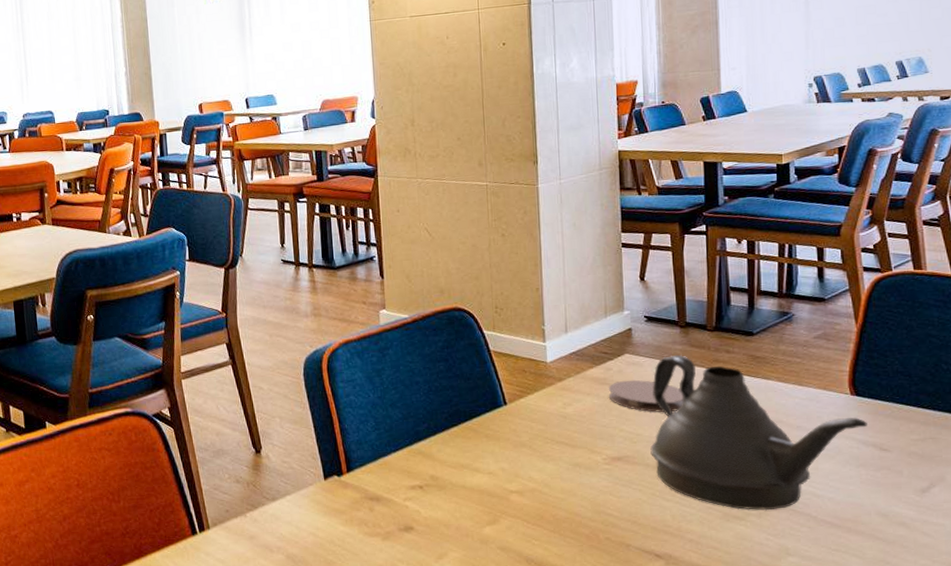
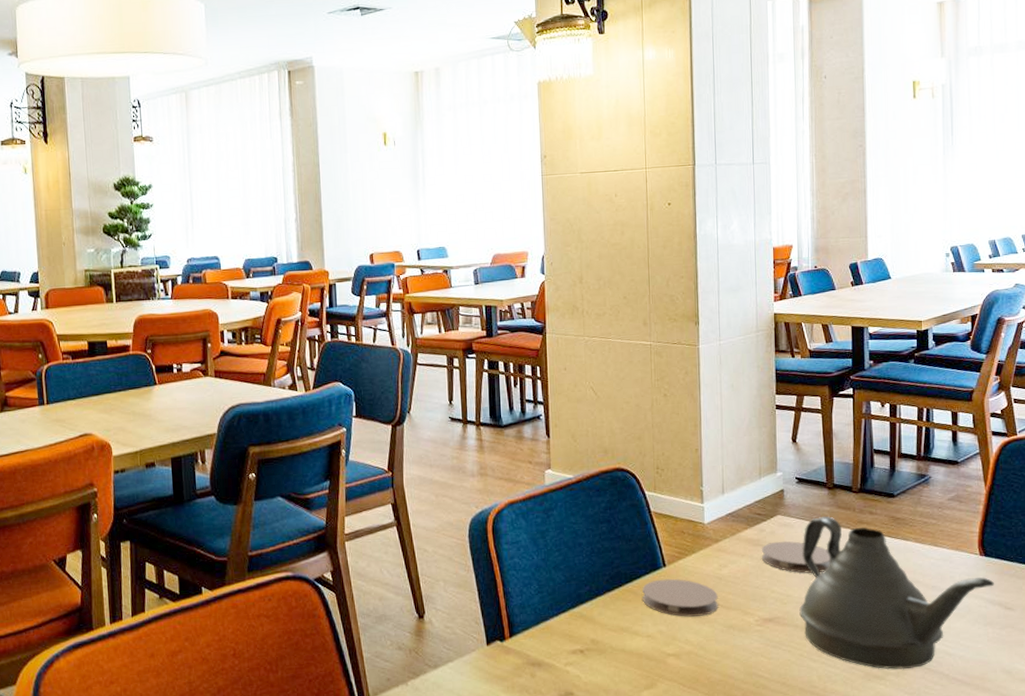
coaster: none [482,417,563,455] -> present [642,578,718,617]

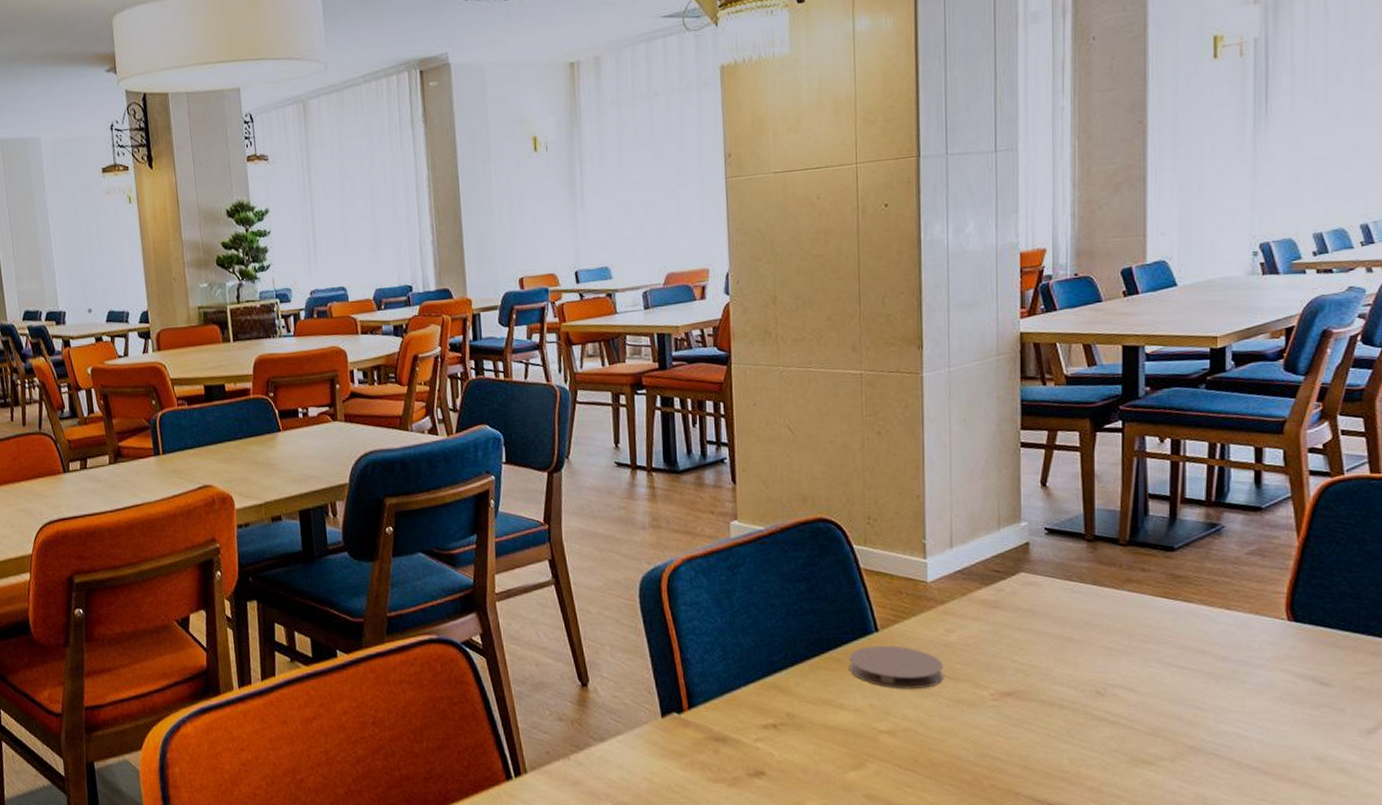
coaster: present [761,541,831,573] -> none [999,602,1089,640]
teapot: present [799,516,994,670] -> none [1047,573,1306,754]

